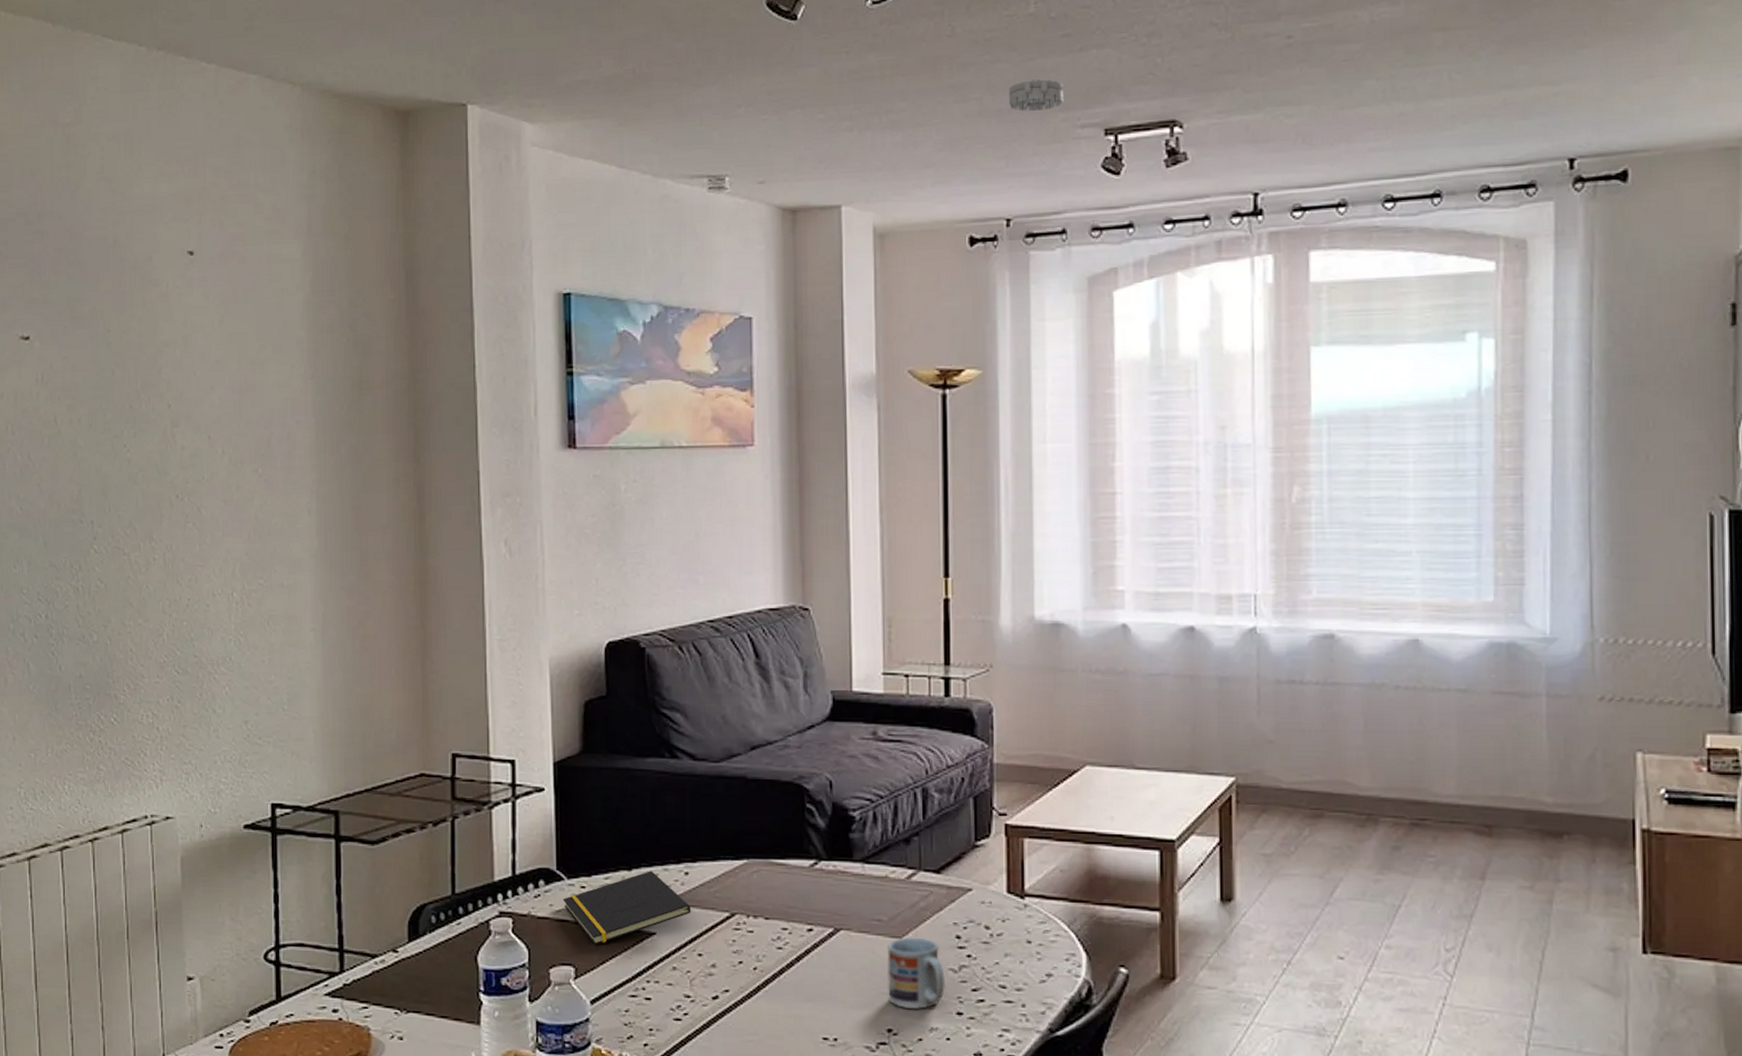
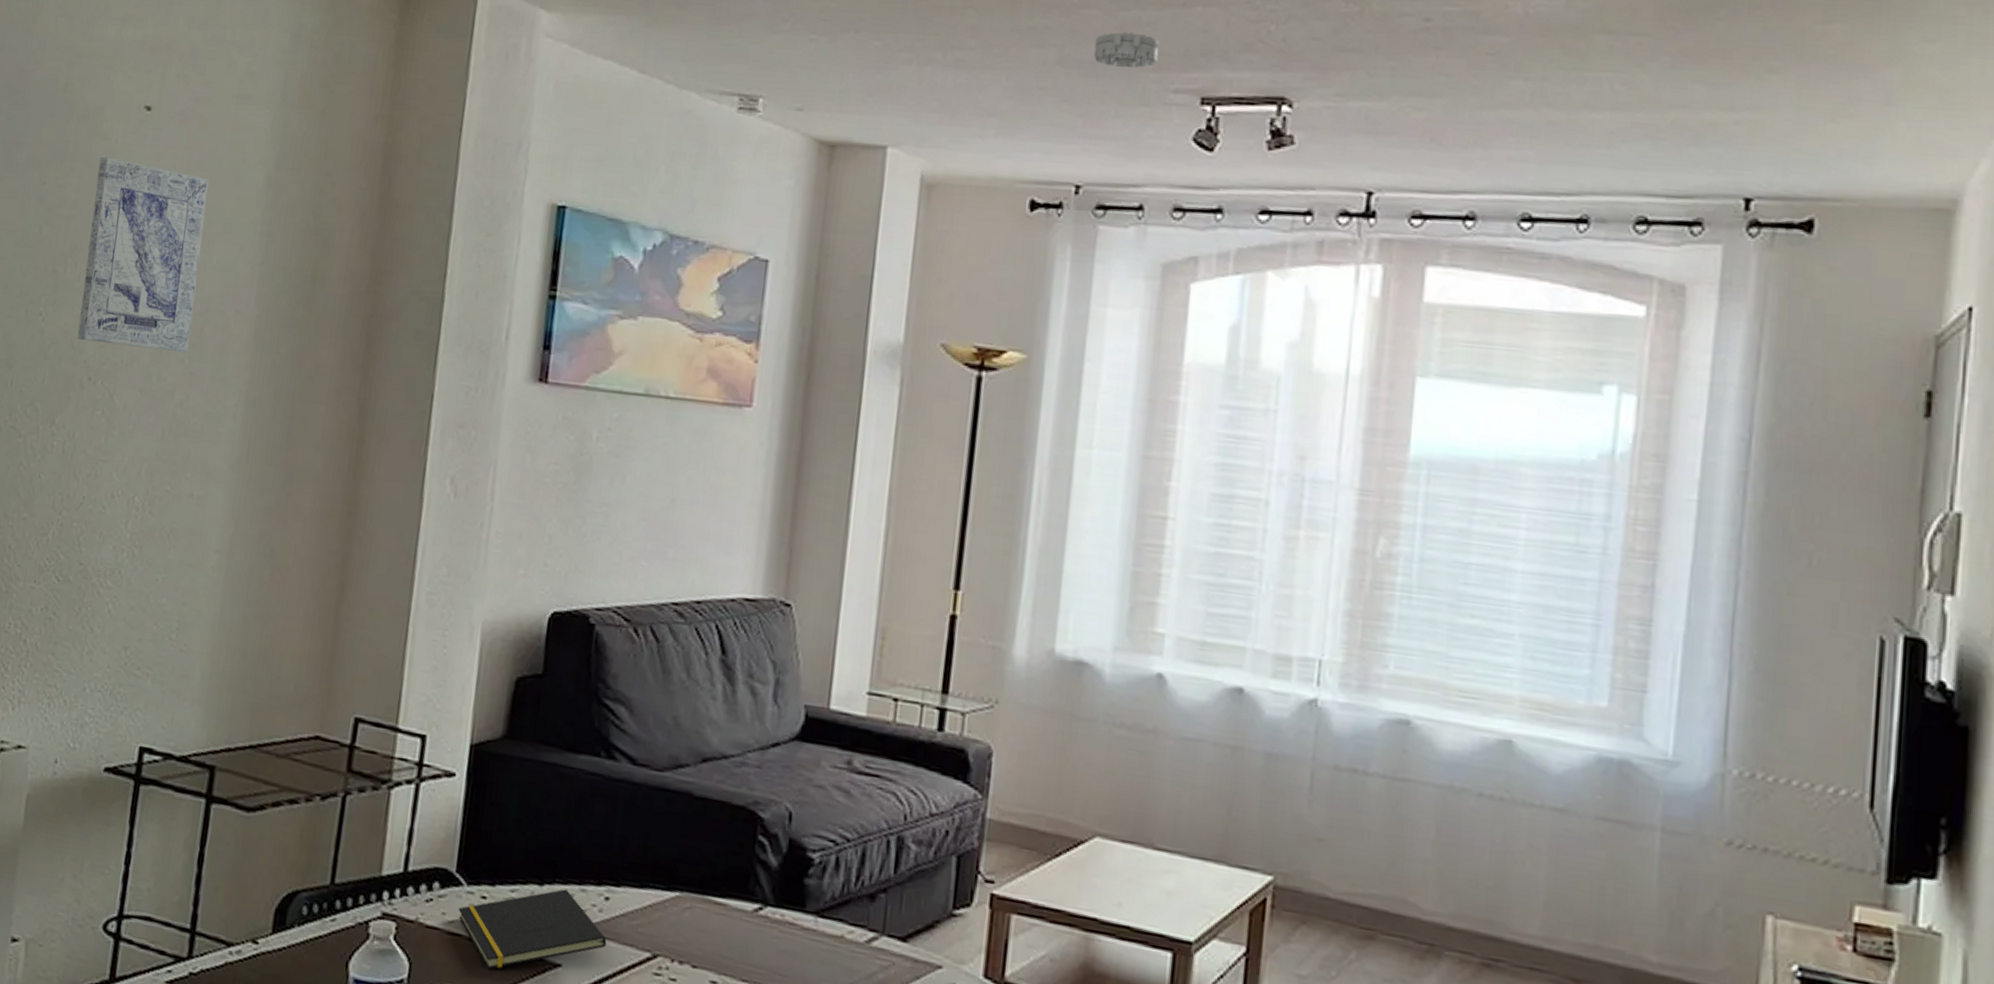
wall art: none [155,300,260,464] -> present [77,156,209,352]

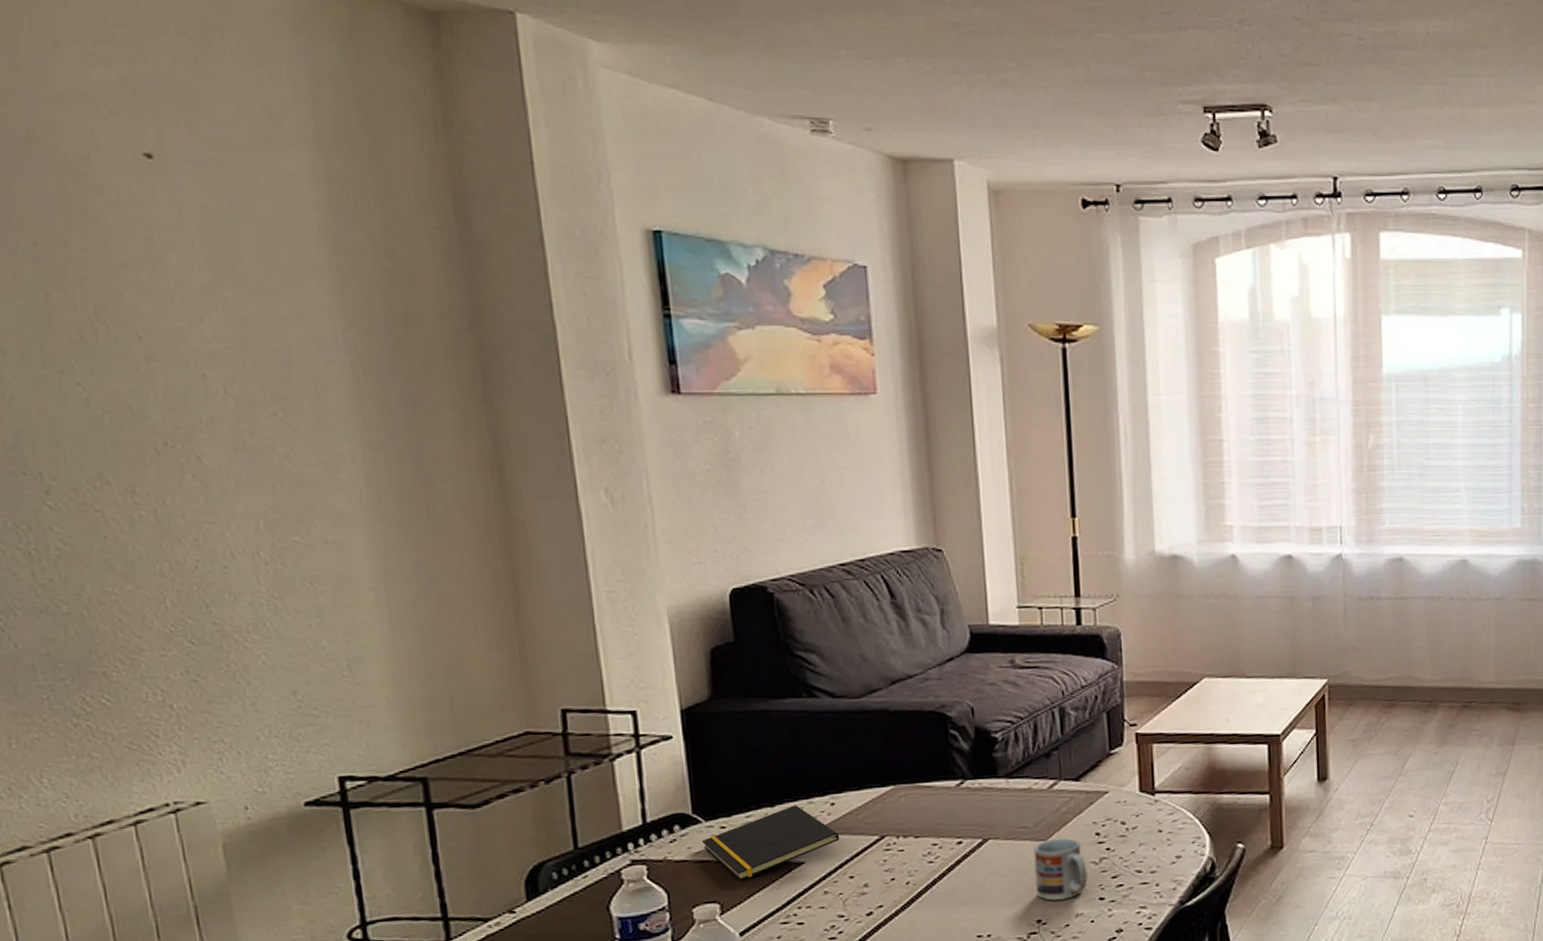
wall art: present [77,156,209,352] -> none [102,211,280,406]
smoke detector: present [1093,31,1160,68] -> none [1113,52,1166,84]

